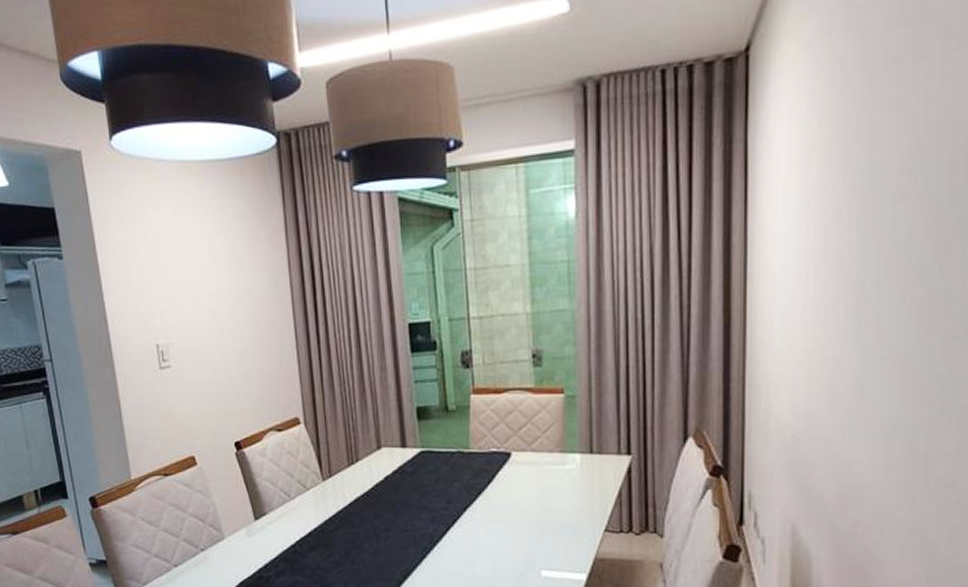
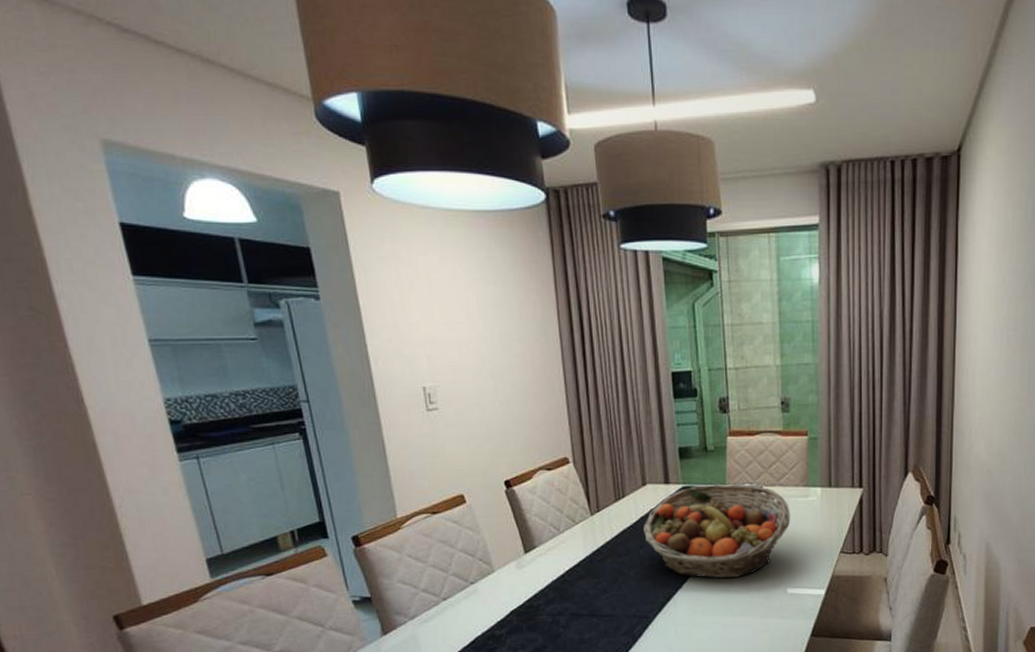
fruit basket: none [379,448,545,556] -> present [644,484,791,579]

